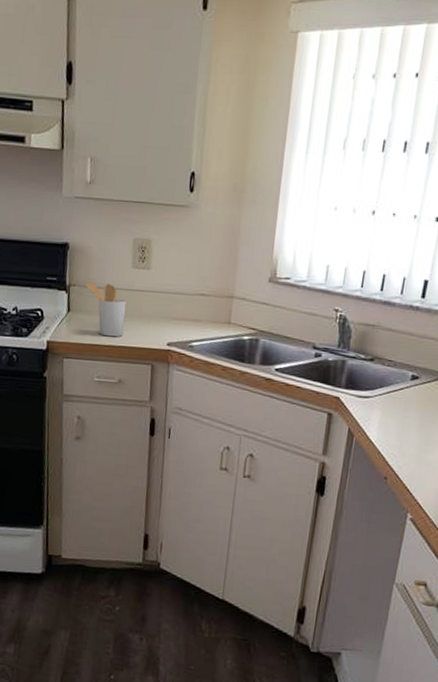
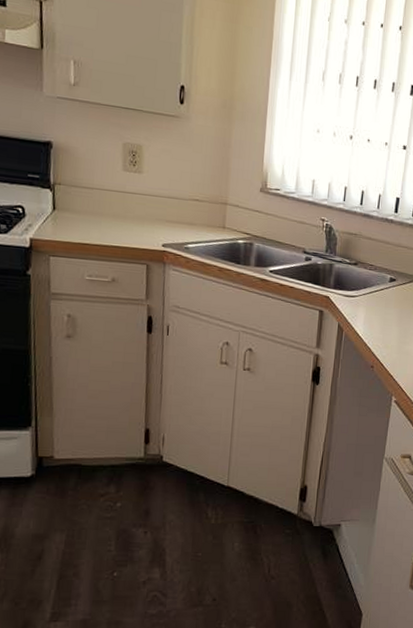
utensil holder: present [85,282,127,337] -> none [72,182,118,237]

